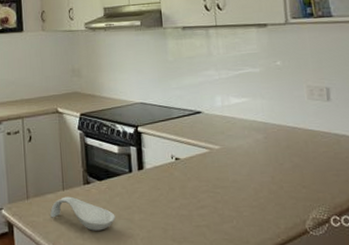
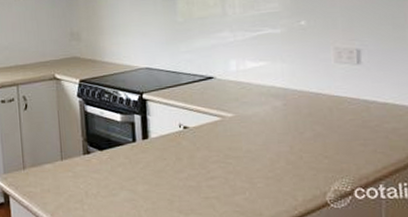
spoon rest: present [50,196,116,231] -> none [48,166,118,202]

